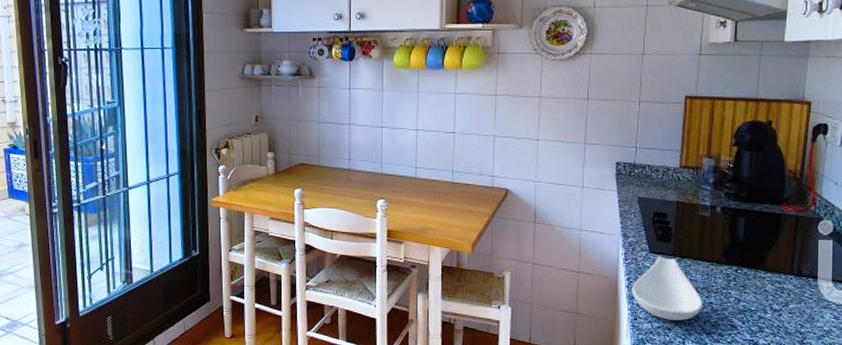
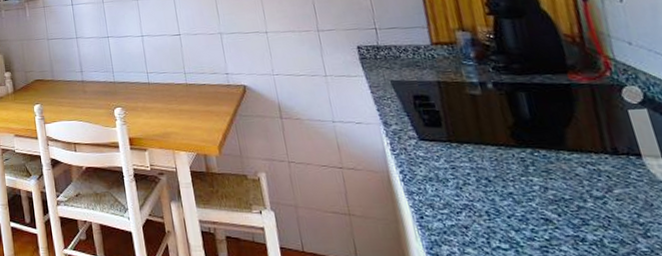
spoon rest: present [631,256,703,321] -> none [408,143,502,217]

